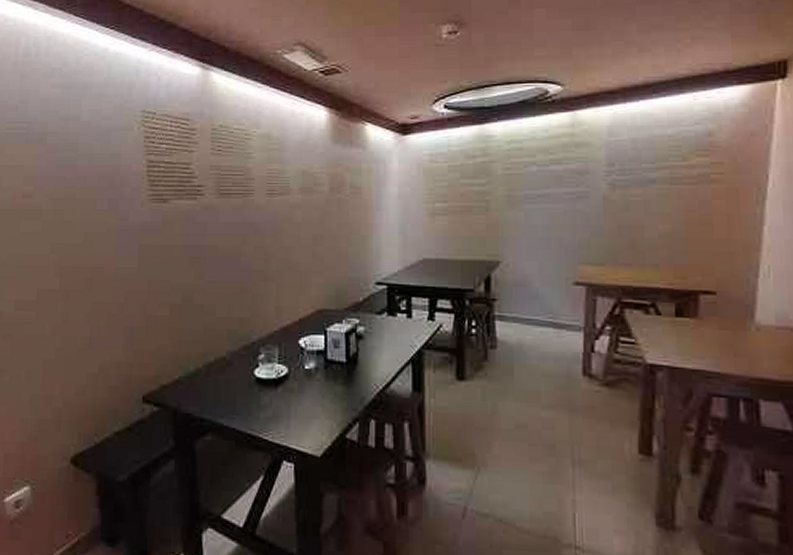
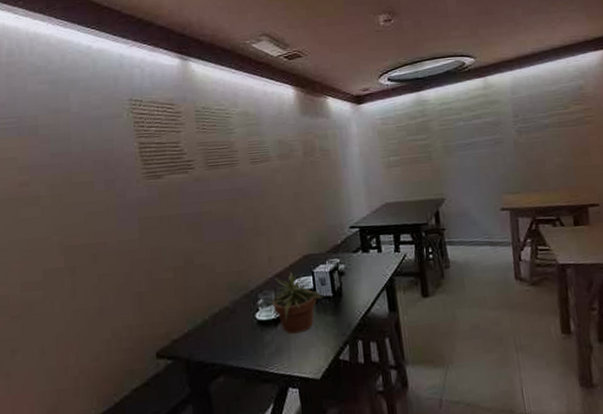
potted plant: none [267,327,335,400] -> present [266,271,323,334]

